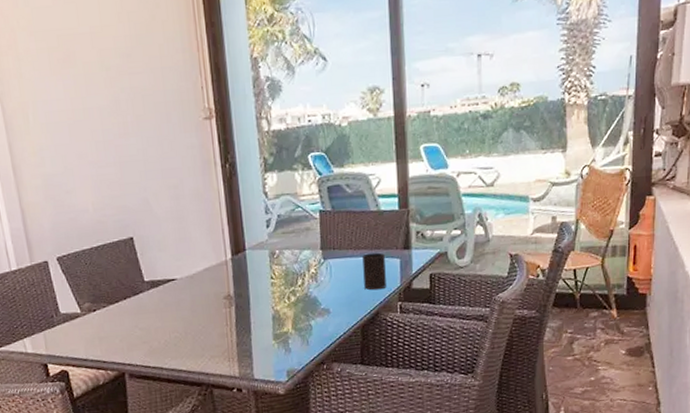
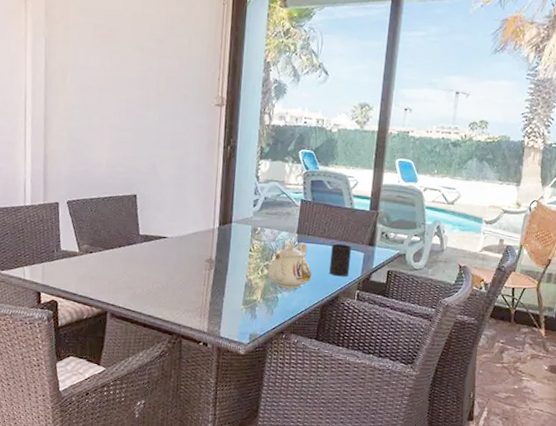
teapot: none [295,259,345,314] -> present [267,242,312,289]

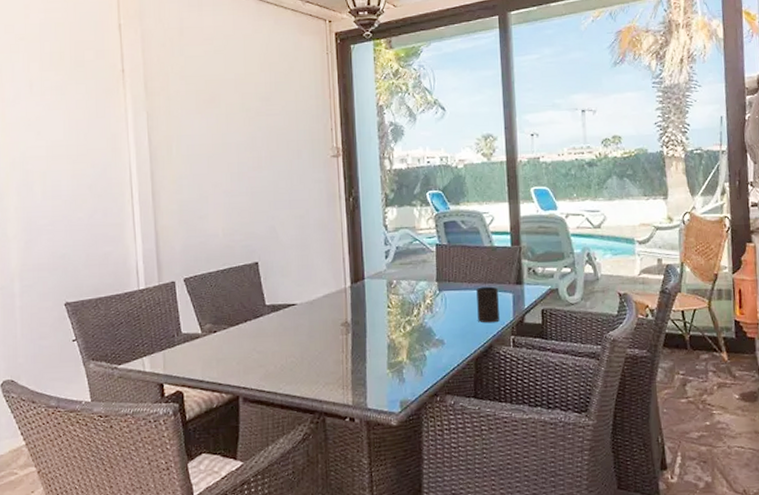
teapot: present [267,242,312,289] -> none [410,291,460,344]

